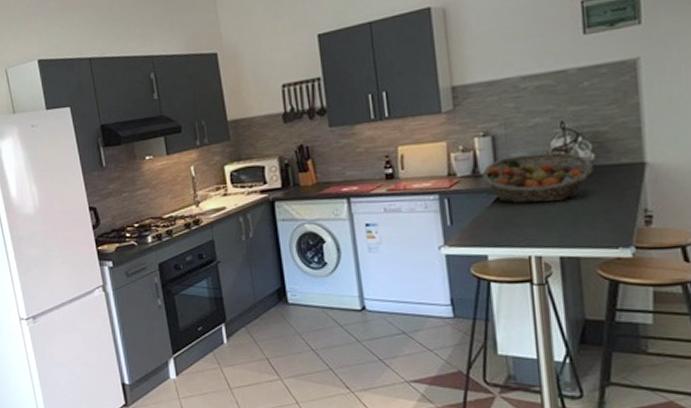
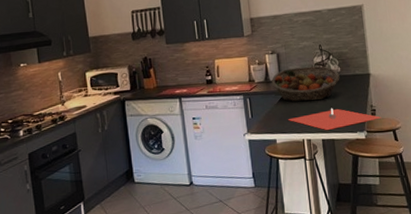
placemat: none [507,212,661,244] -> present [288,107,381,130]

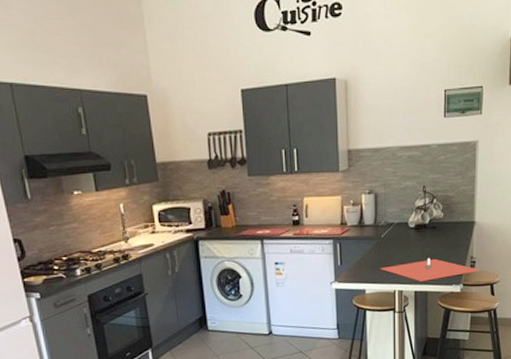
fruit basket: present [271,66,340,102] -> none [365,210,442,250]

